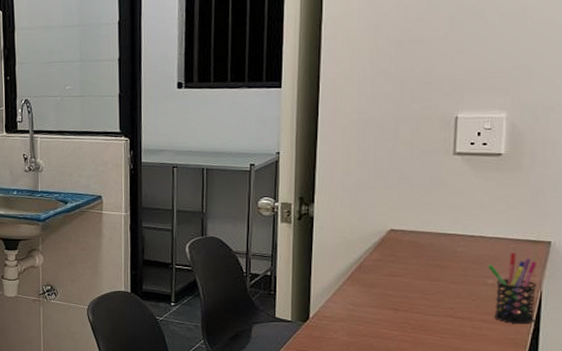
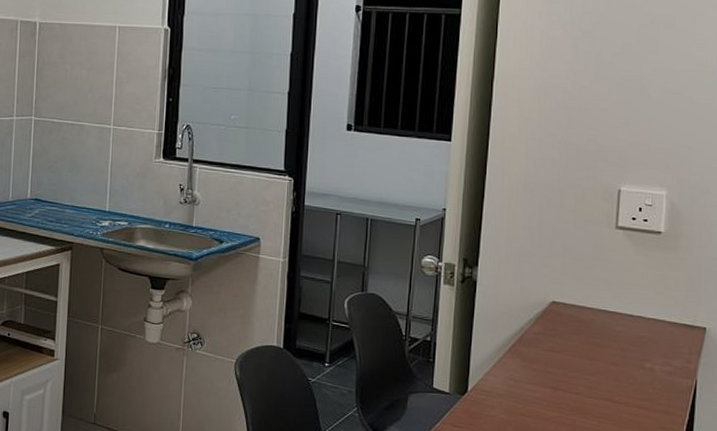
pen holder: present [487,252,537,324] -> none [645,336,693,414]

